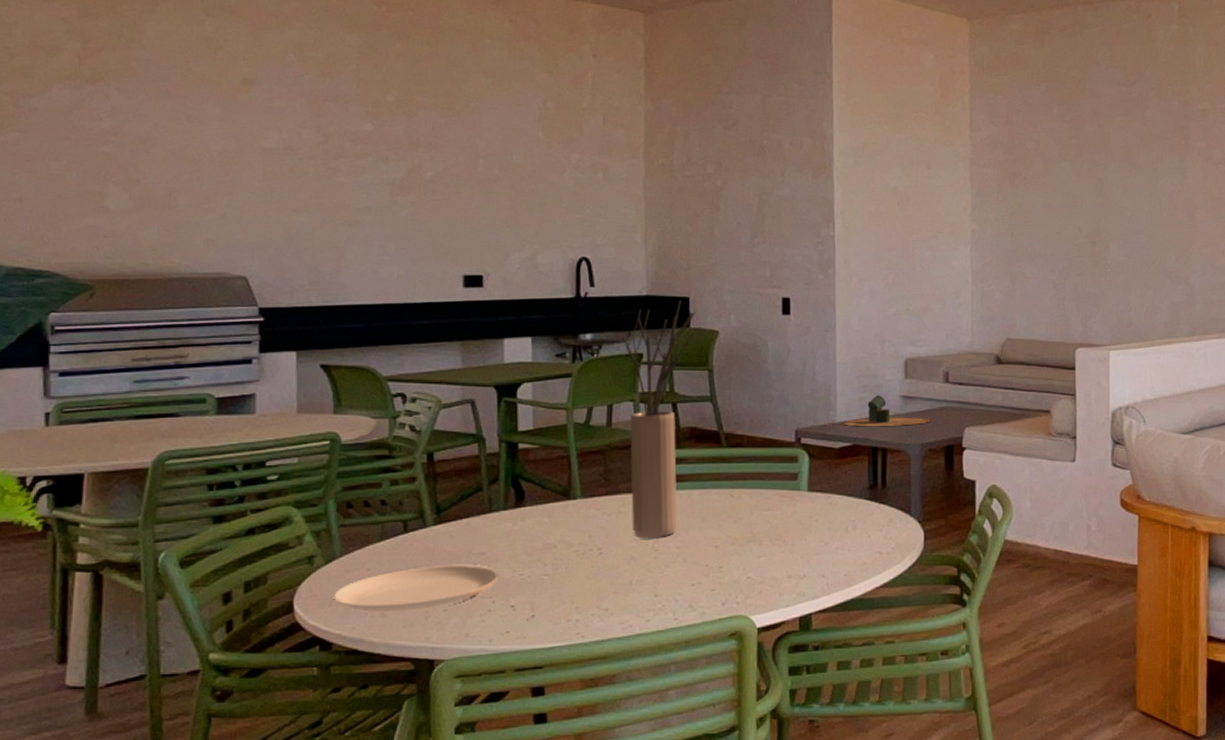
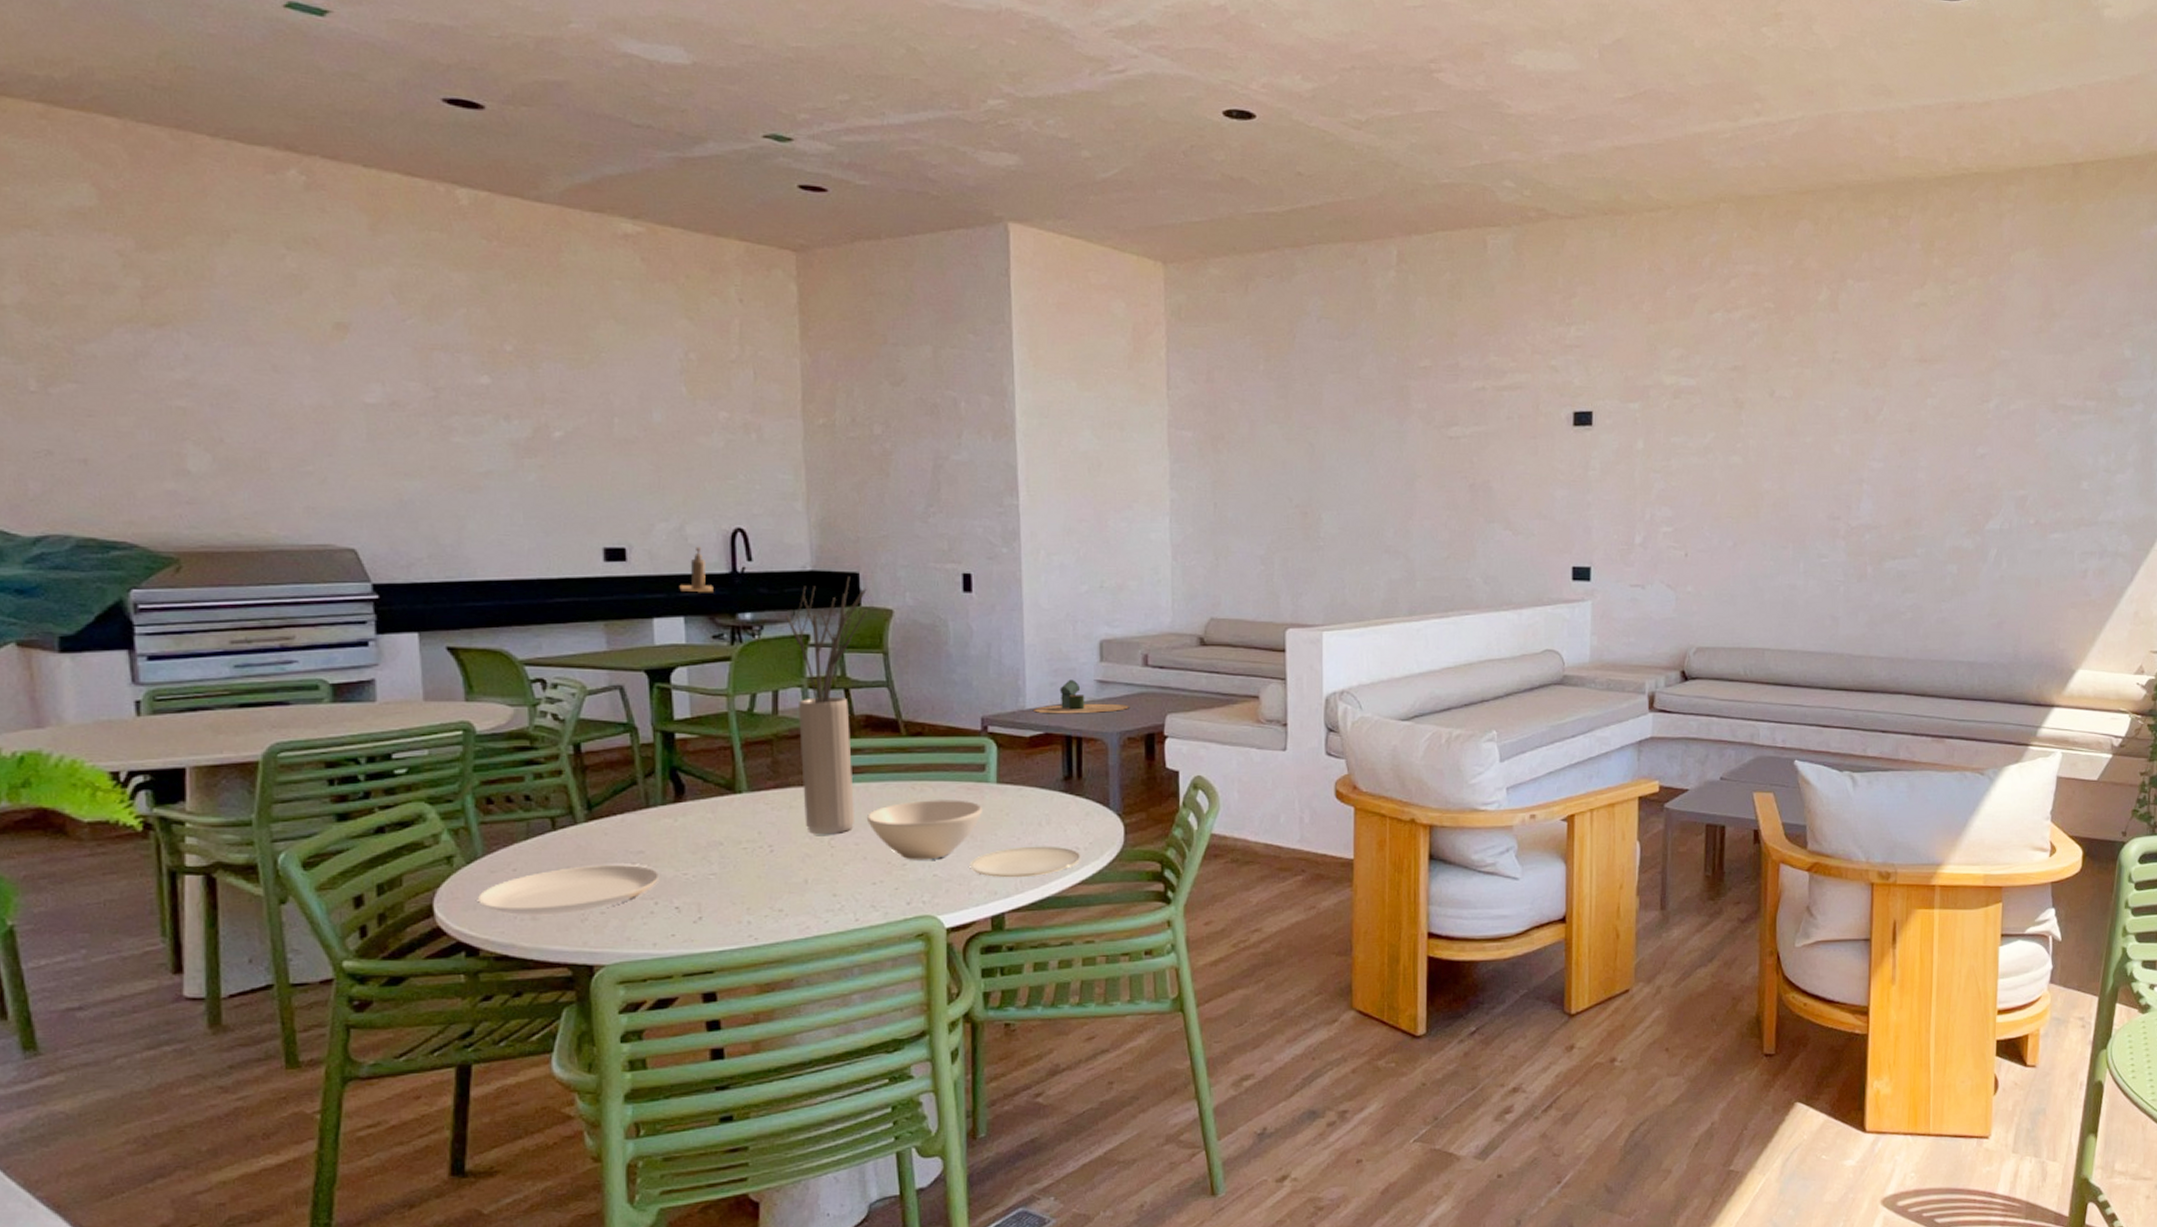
soap dispenser: none [528,274,559,316] -> present [679,546,713,593]
bowl: none [687,506,794,563] -> present [866,800,982,860]
plate: none [780,550,884,581] -> present [969,846,1081,878]

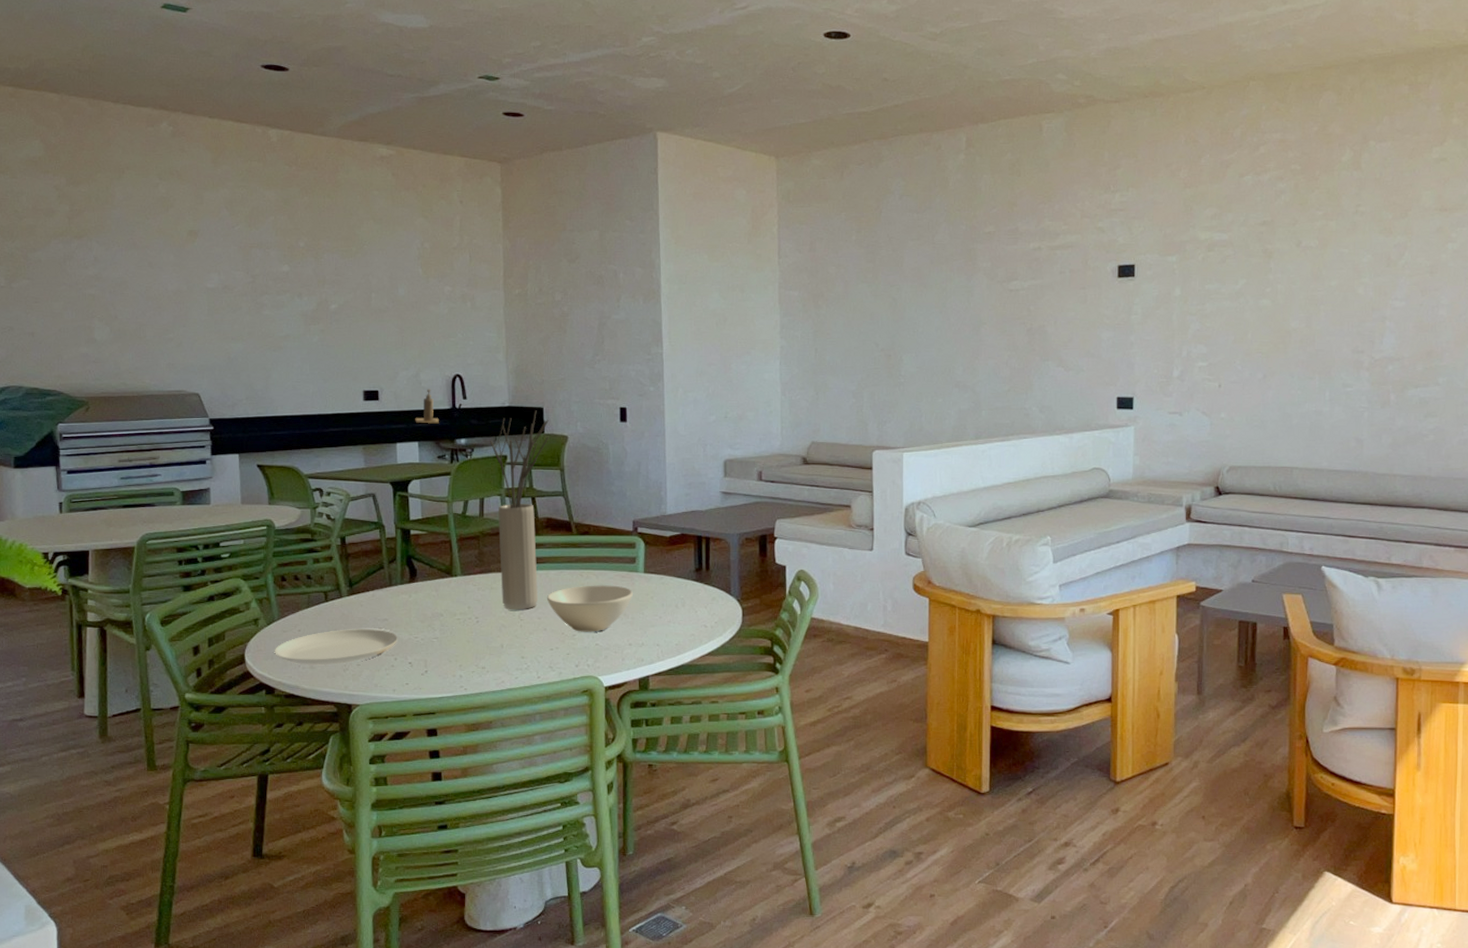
plate: present [969,846,1081,878] -> none [623,623,708,649]
decorative tray: present [1034,679,1129,714] -> none [673,491,747,519]

